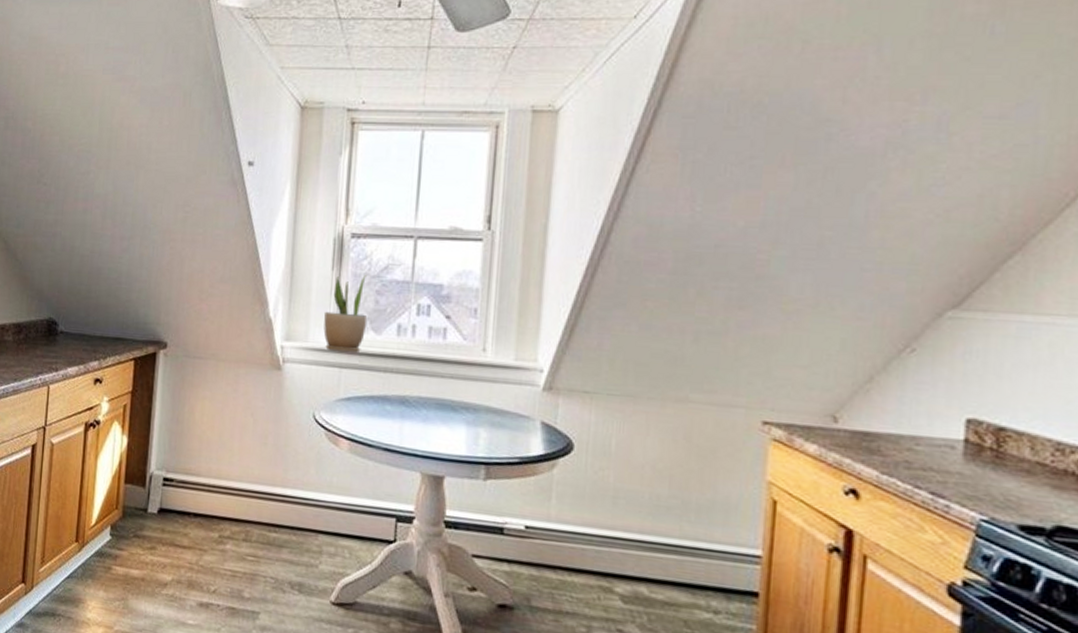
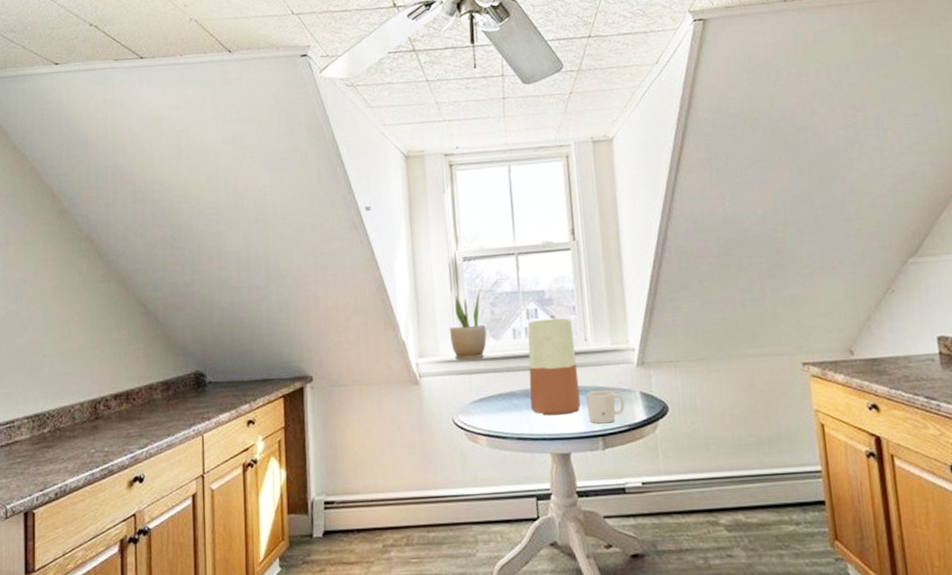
vase: none [405,318,471,432] -> present [527,318,581,416]
mug: none [472,410,520,451] -> present [586,390,625,424]

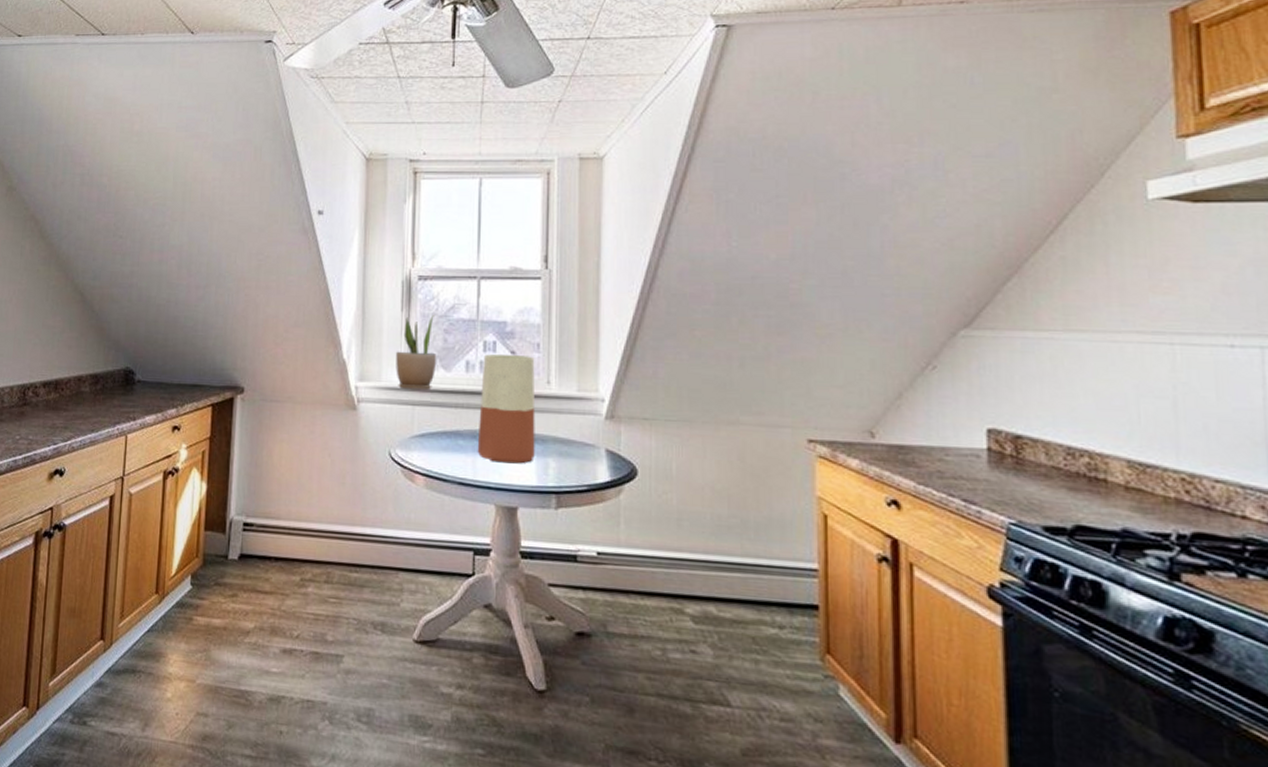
mug: present [586,390,625,424] -> none [542,441,587,480]

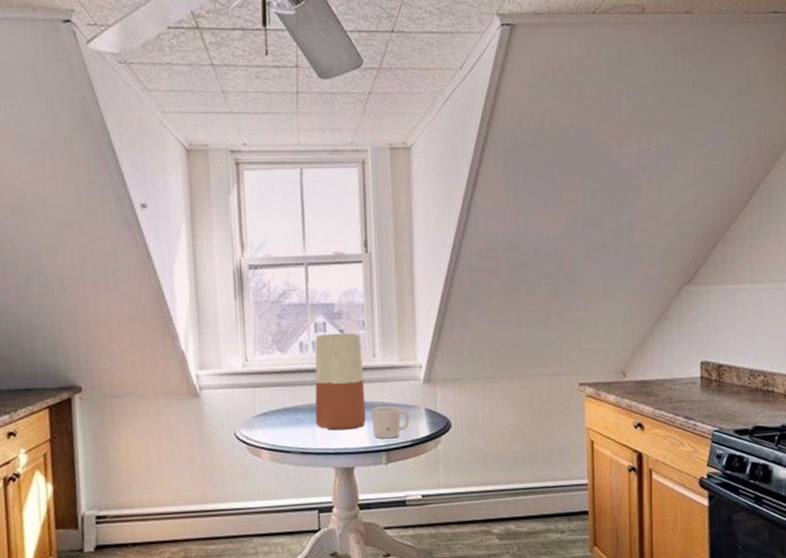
potted plant: present [396,315,437,391] -> none [233,302,273,374]
mug: none [542,441,587,480] -> present [372,406,410,439]

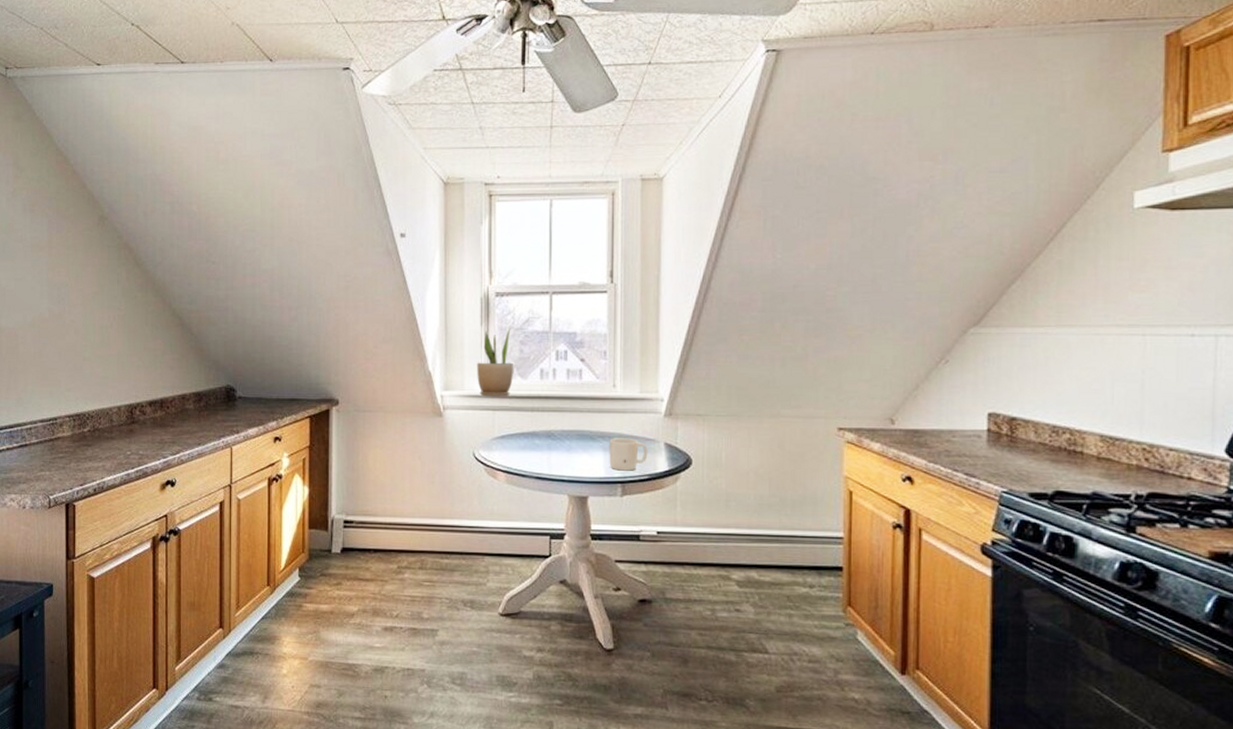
potted plant: none [233,302,273,374] -> present [477,328,514,397]
vase: present [315,333,366,431] -> none [552,361,603,459]

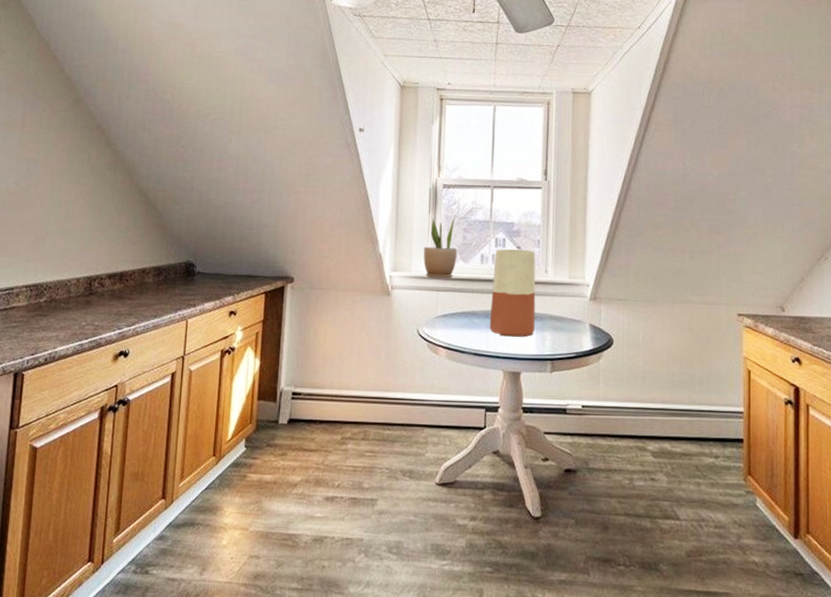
vase: none [552,361,603,459] -> present [489,248,536,337]
mug: present [609,438,648,471] -> none [540,318,575,349]

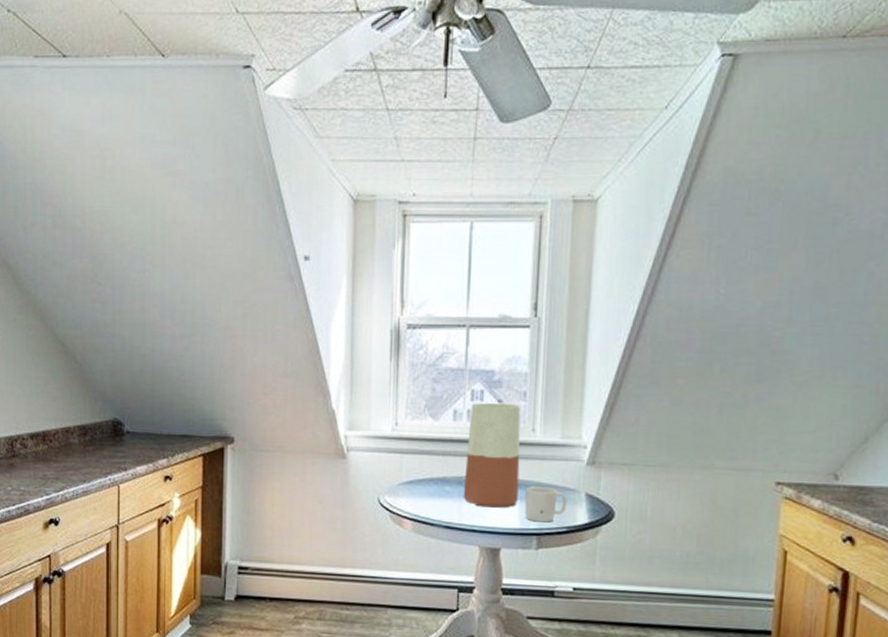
potted plant: present [423,217,458,279] -> none [384,364,426,439]
mug: none [540,318,575,349] -> present [524,486,567,523]

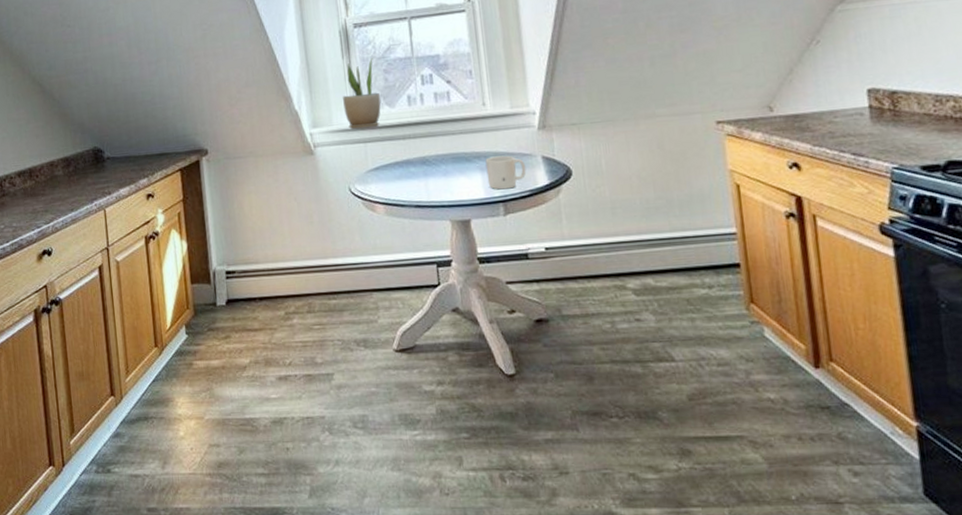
potted plant: none [384,364,426,439] -> present [343,58,381,130]
vase: present [463,402,521,508] -> none [422,83,480,183]

